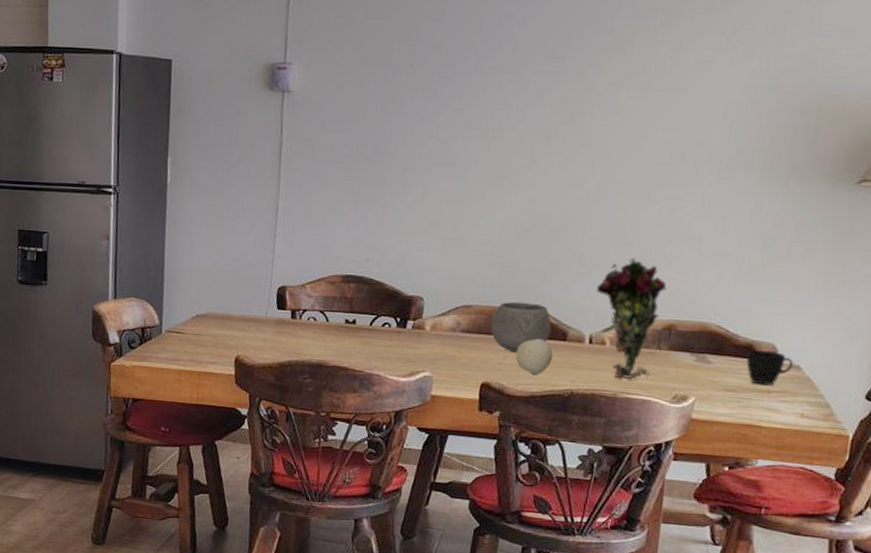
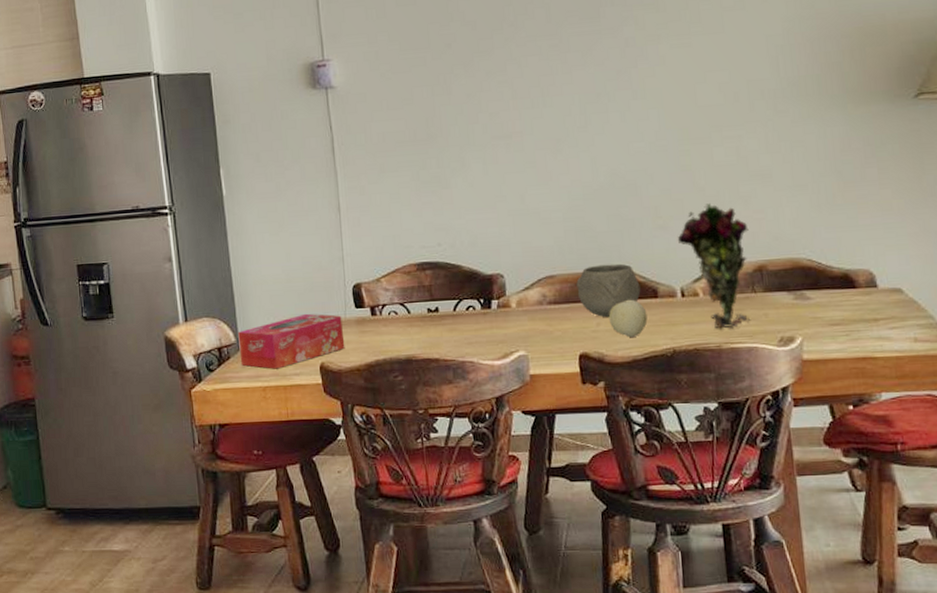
tissue box: none [161,307,263,356] -> present [238,313,345,369]
cup: present [746,350,794,386] -> none [844,277,895,315]

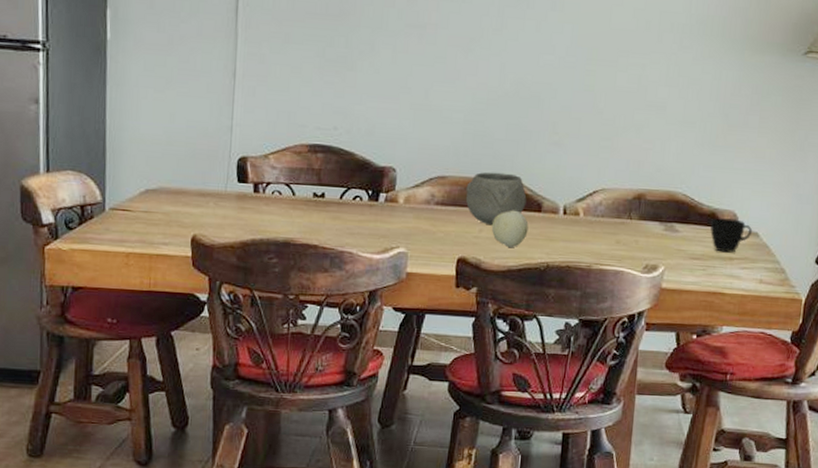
tissue box: present [238,313,345,369] -> none [104,180,222,236]
flower: present [677,203,750,330] -> none [569,126,636,252]
cup: none [844,277,895,315] -> present [710,218,753,253]

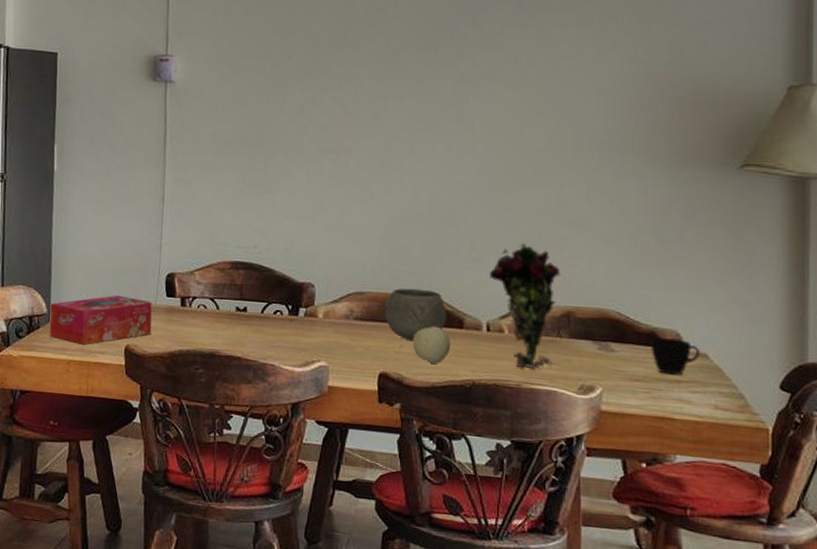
tissue box: none [104,180,222,236] -> present [49,295,152,345]
flower: none [569,126,636,252] -> present [489,243,561,371]

